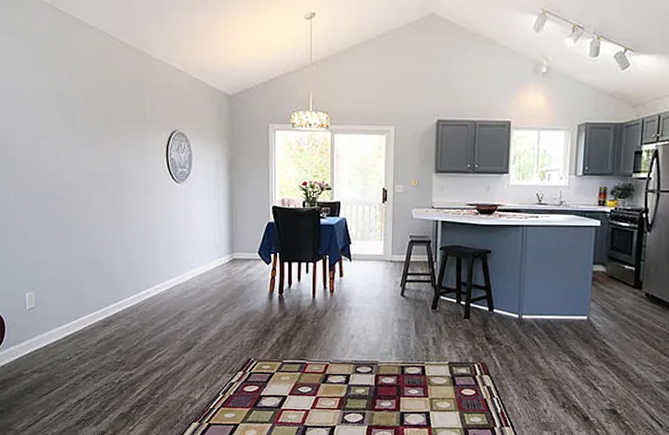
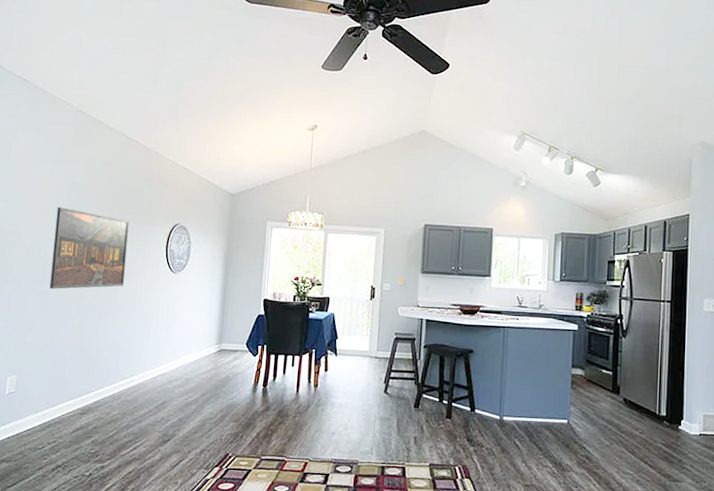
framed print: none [48,117,128,204] -> present [49,207,130,289]

